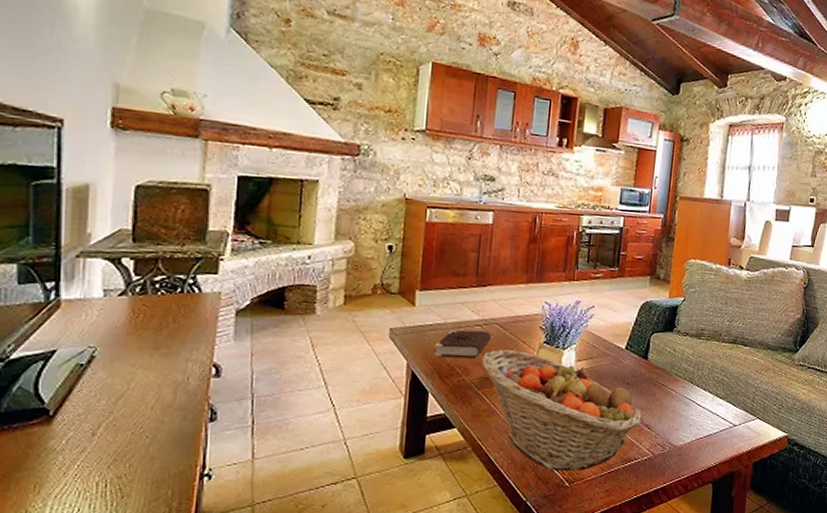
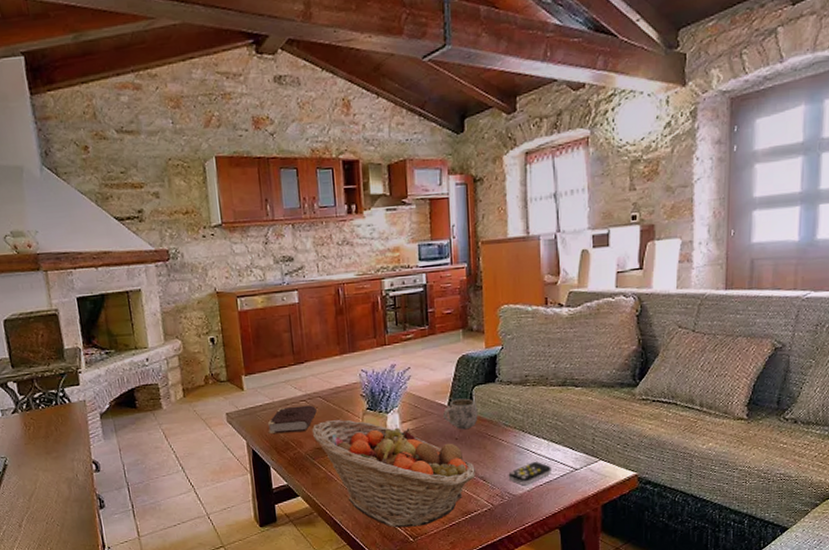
mug: none [618,343,653,375] -> present [442,398,478,430]
remote control: none [672,413,713,437] -> present [508,461,551,486]

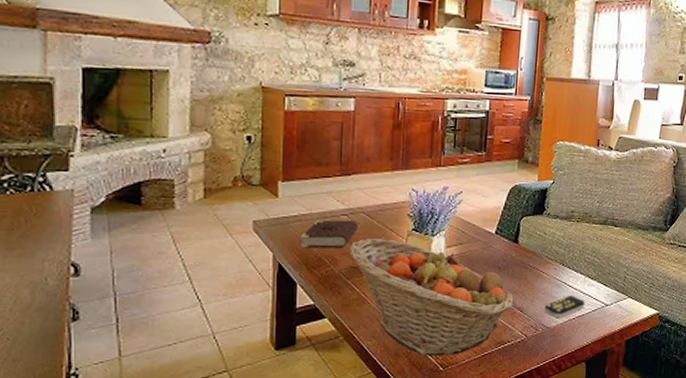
mug: present [442,398,478,430] -> none [488,228,524,259]

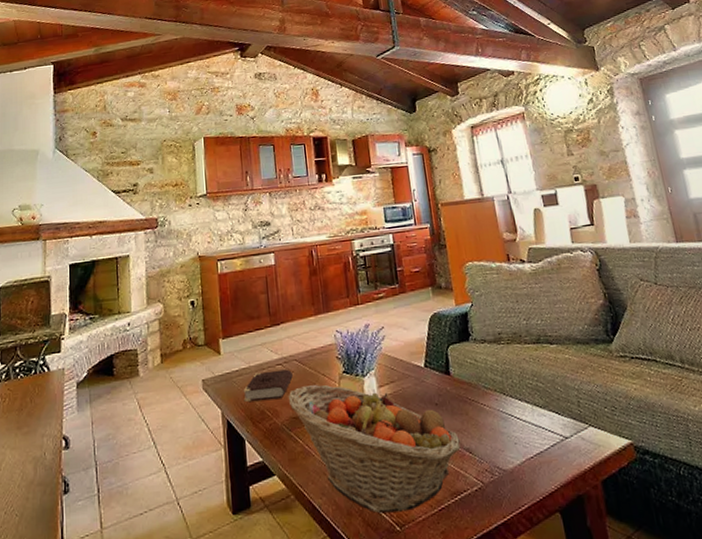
remote control: present [544,295,585,319] -> none [495,428,541,459]

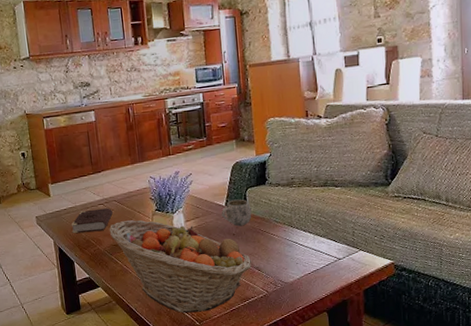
mug: none [419,358,457,394] -> present [221,199,252,227]

